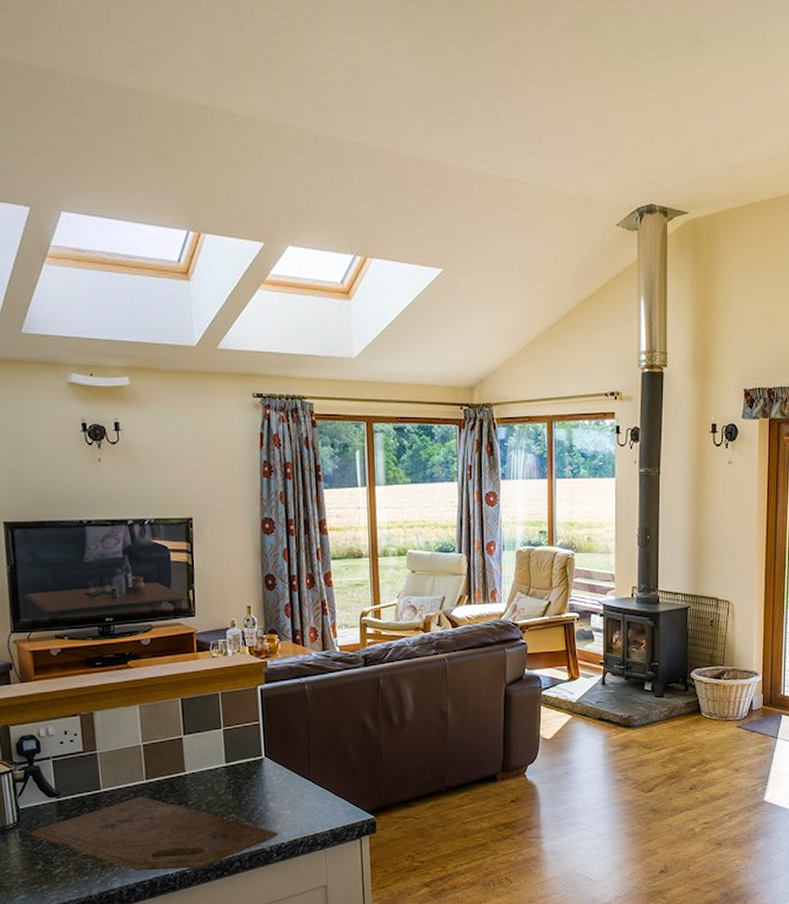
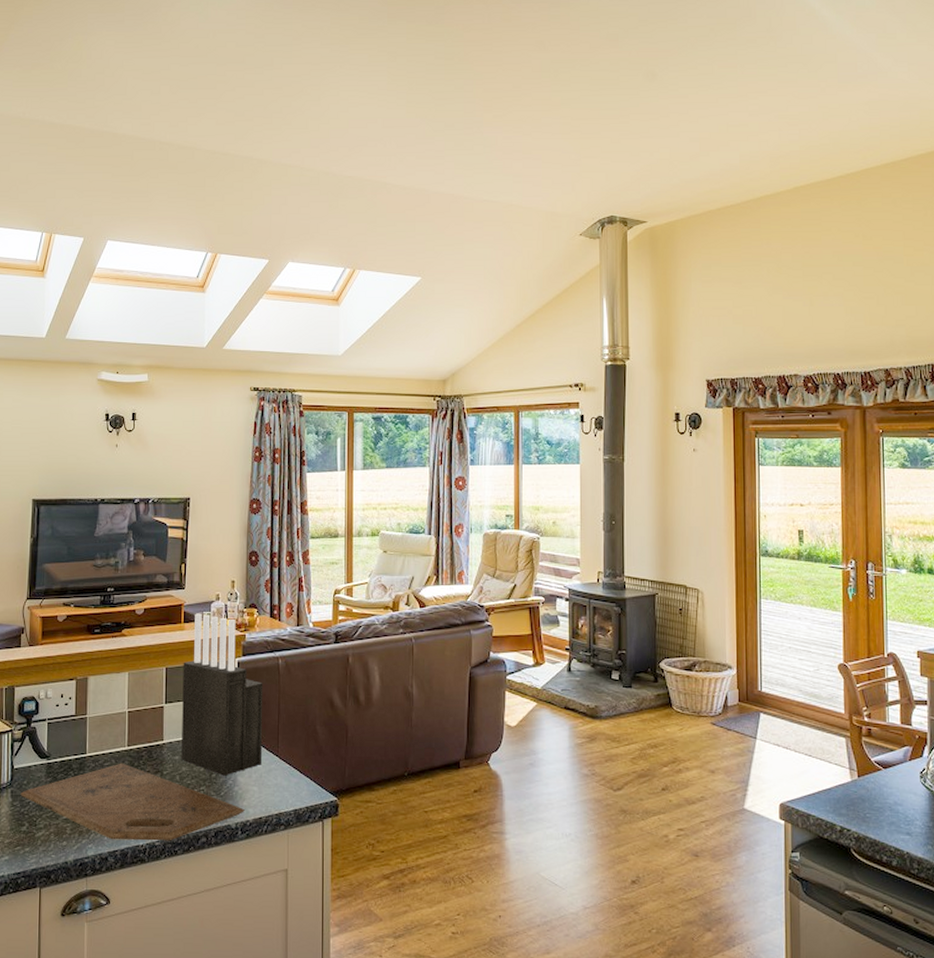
knife block: none [200,641,293,803] -> present [181,613,263,776]

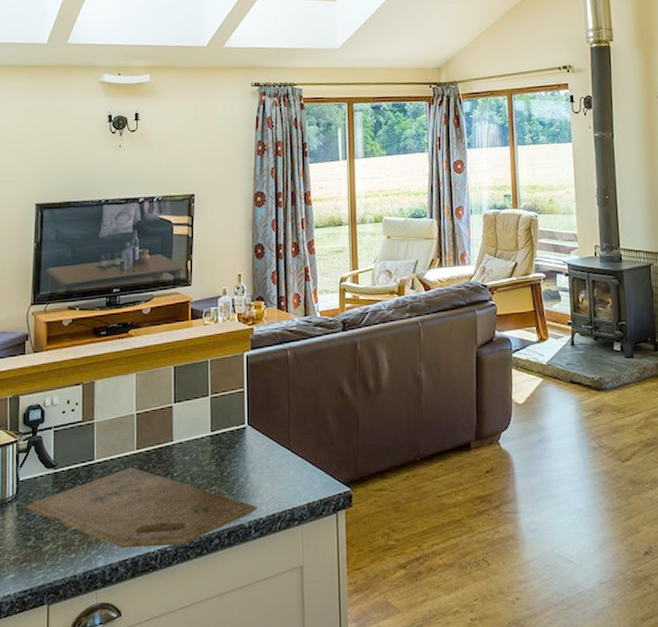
knife block: present [181,613,263,776] -> none [191,309,274,474]

